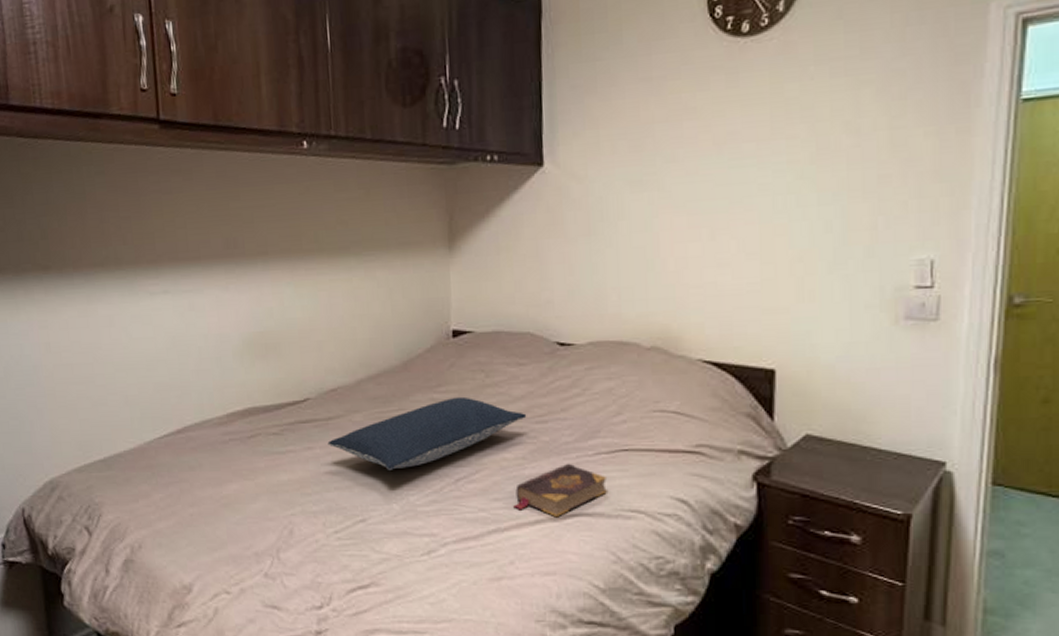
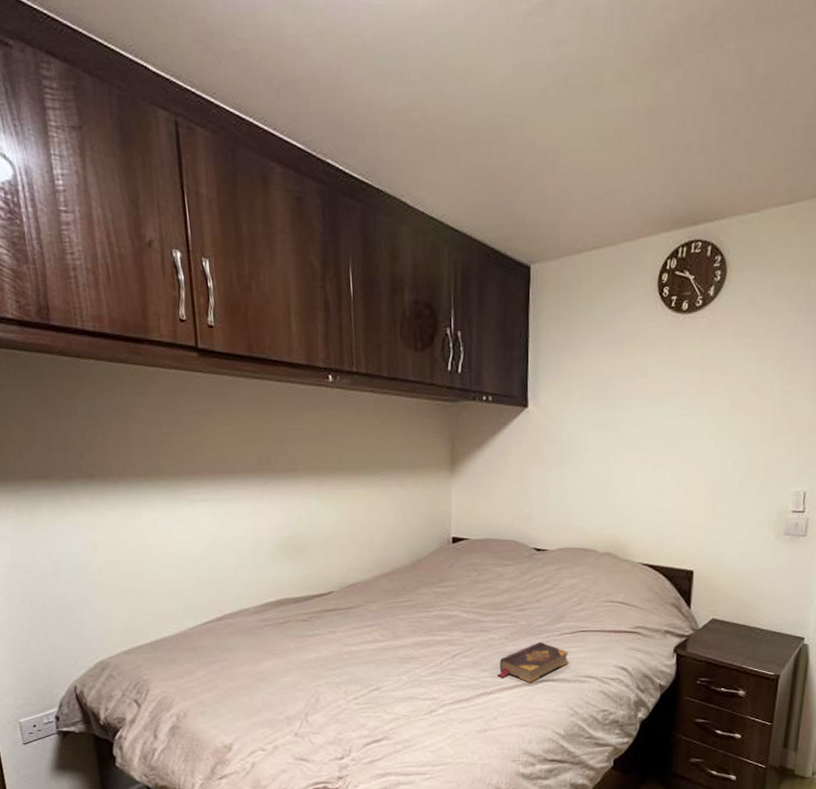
pillow: present [327,396,527,470] -> none [348,590,510,649]

